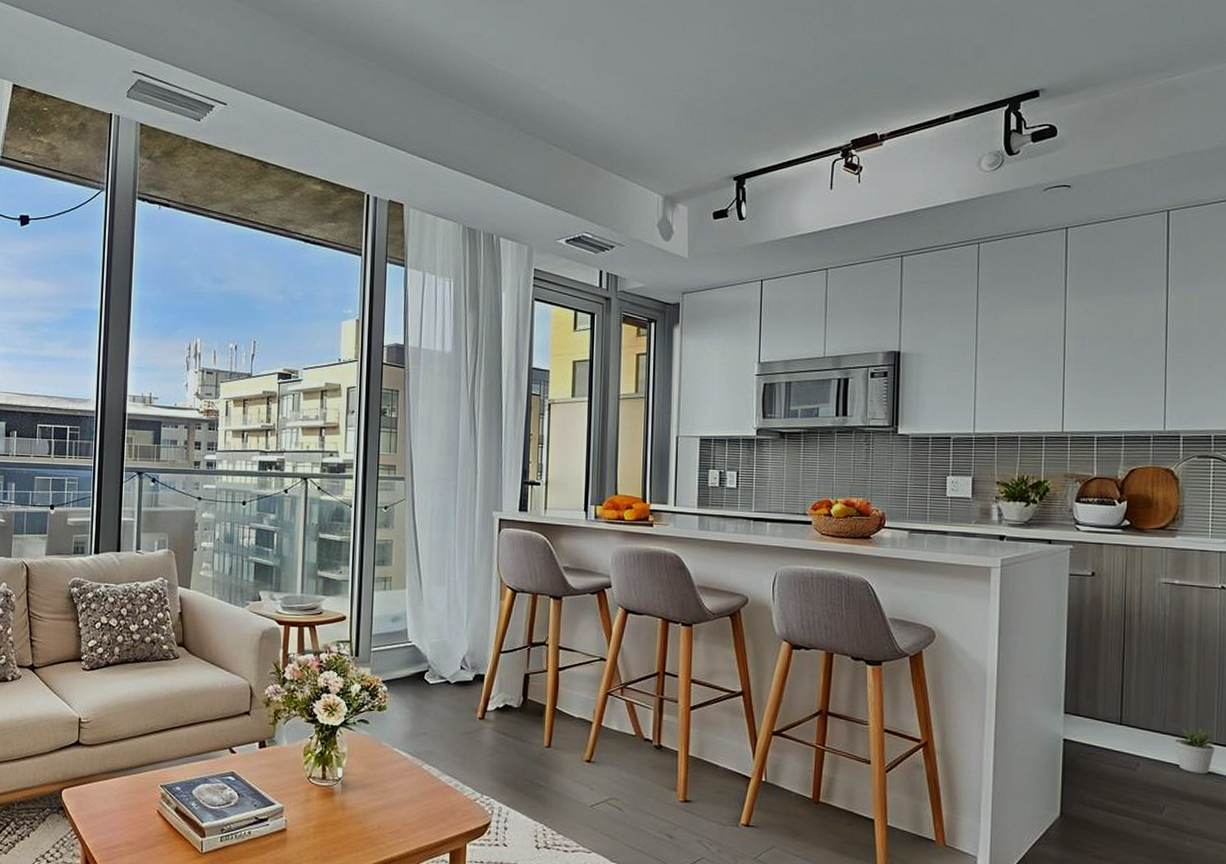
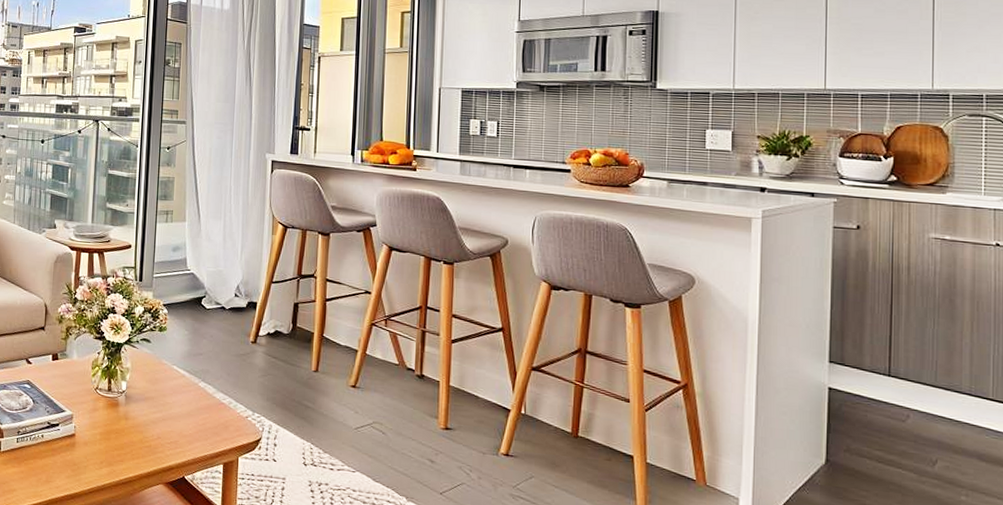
potted plant: present [1173,728,1215,774] -> none [946,383,991,430]

